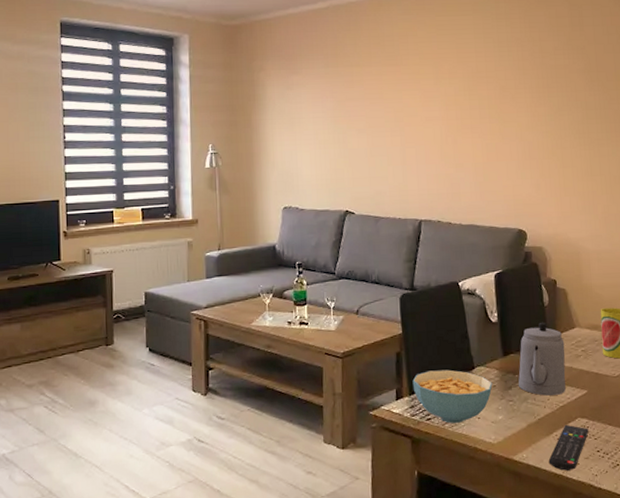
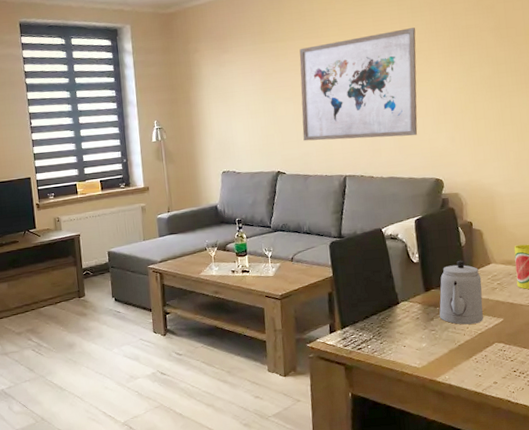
wall art: none [375,63,502,181] -> present [299,27,418,141]
cereal bowl: present [412,369,493,423] -> none [343,305,416,352]
remote control: present [548,424,589,471] -> none [469,349,506,389]

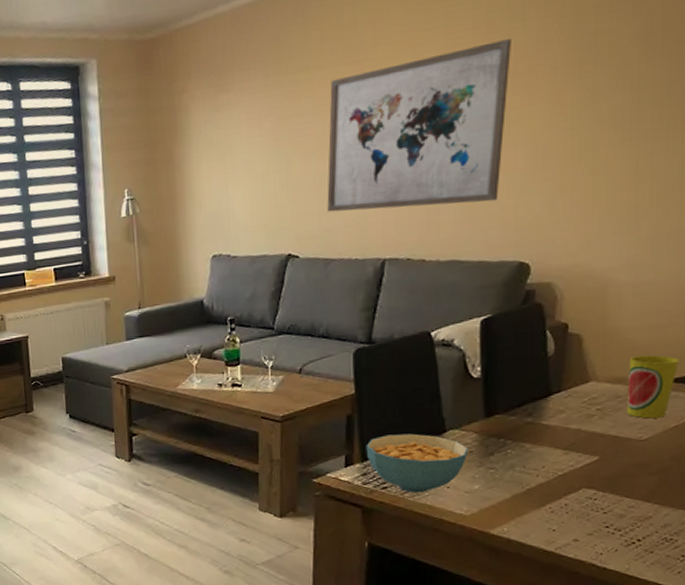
cereal bowl: none [343,305,416,352] -> present [366,433,469,493]
teapot: present [439,260,483,325] -> none [503,375,573,463]

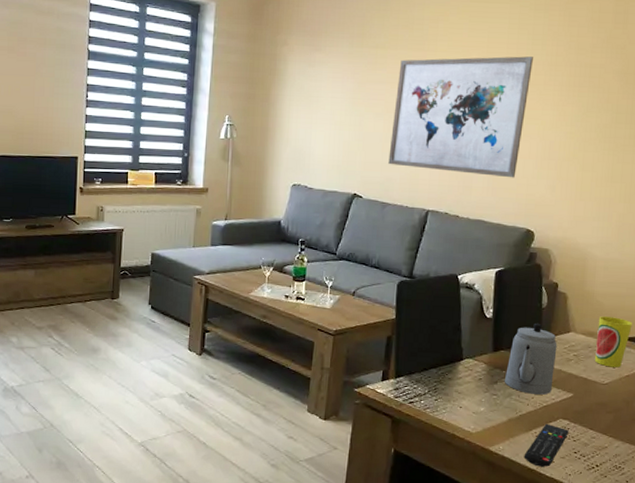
cereal bowl: present [366,433,469,493] -> none [399,357,479,409]
teapot: none [503,375,573,463] -> present [504,323,557,395]
remote control: none [536,495,597,547] -> present [524,423,569,467]

